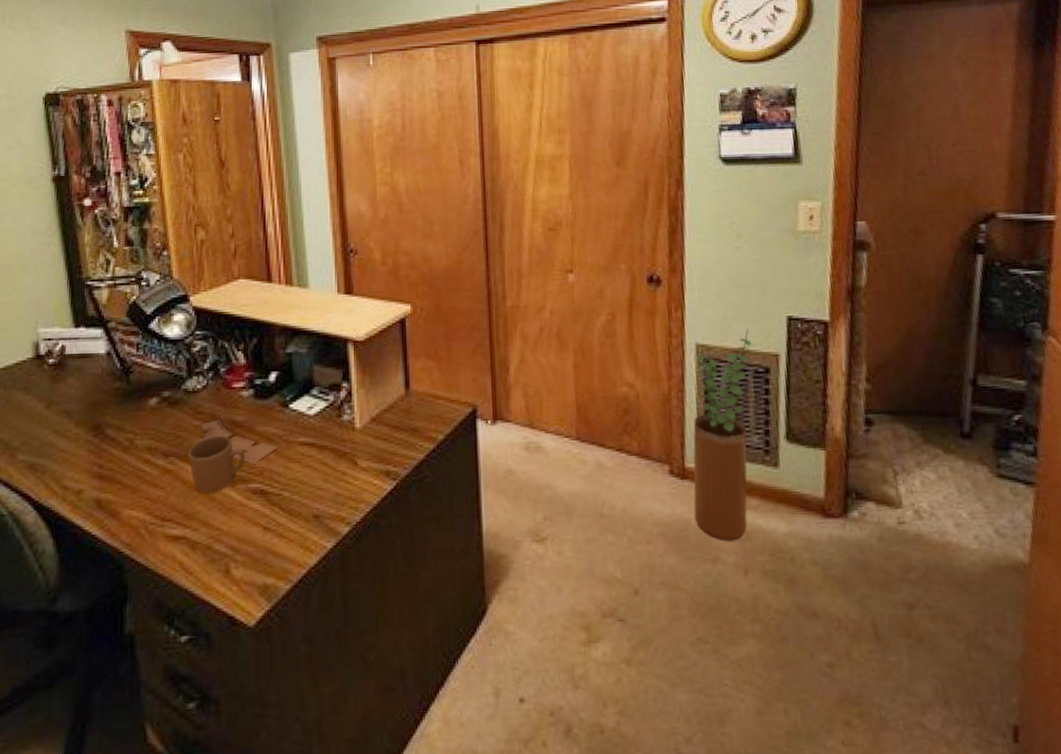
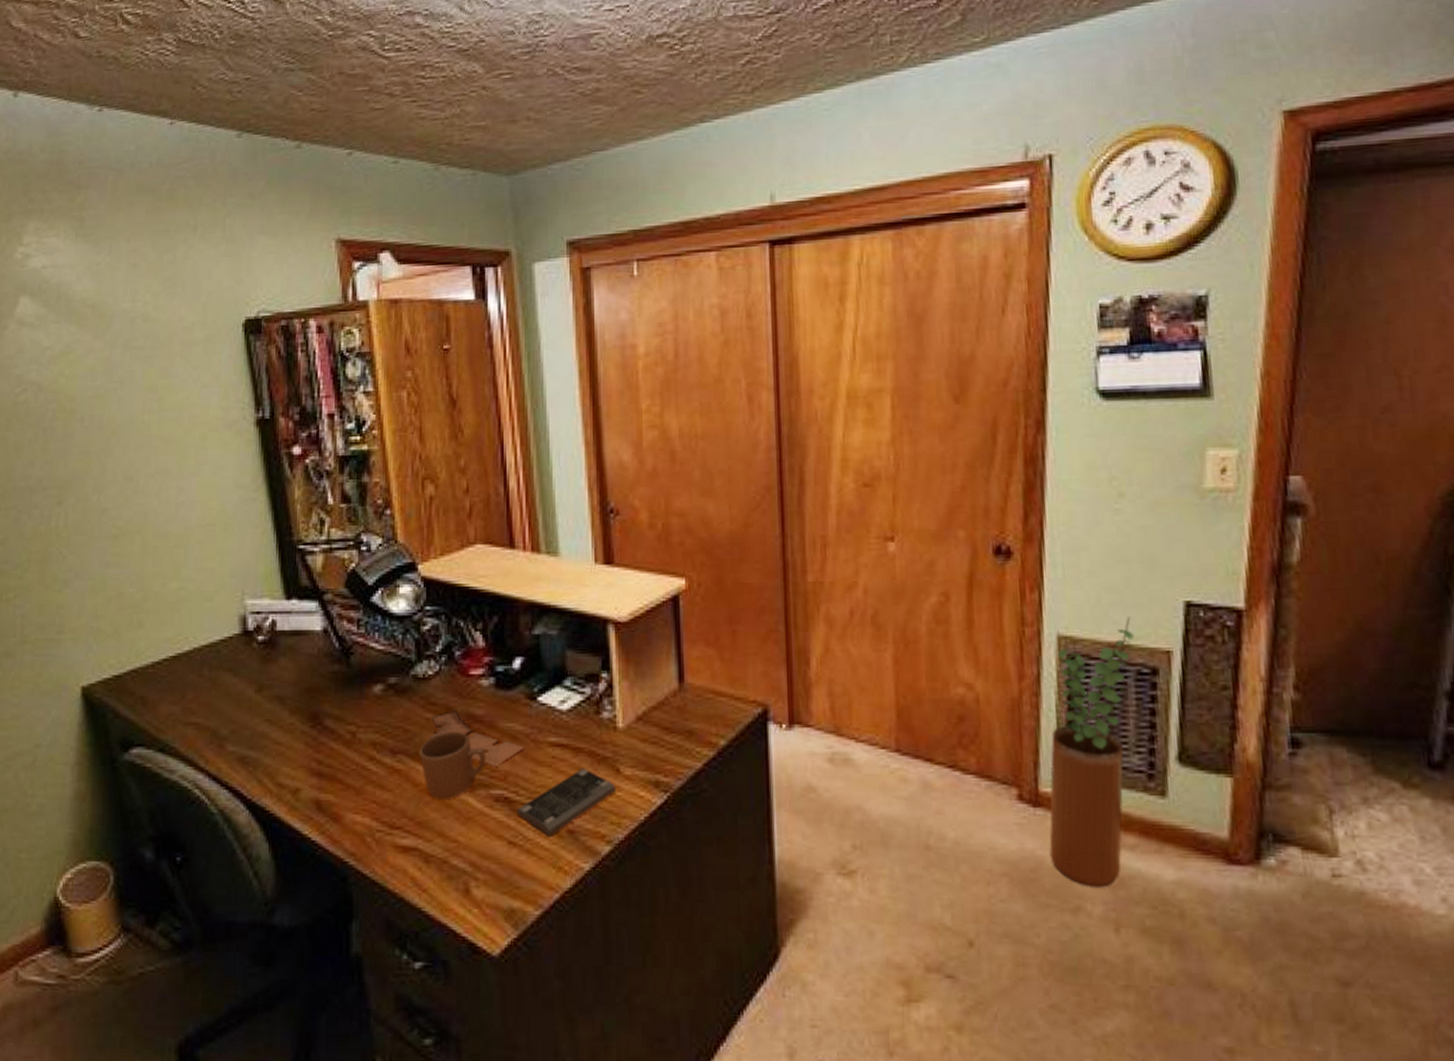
calculator: none [271,462,354,522] -> present [516,768,616,837]

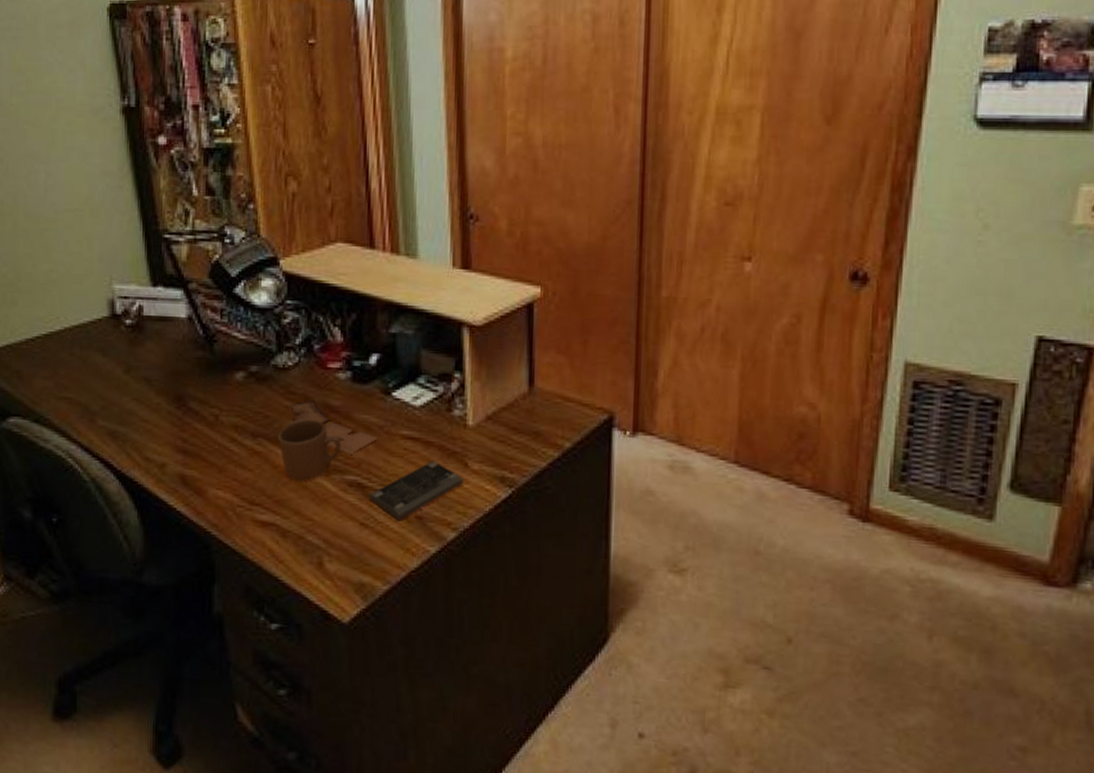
vase: present [1049,616,1134,888] -> none [873,347,982,599]

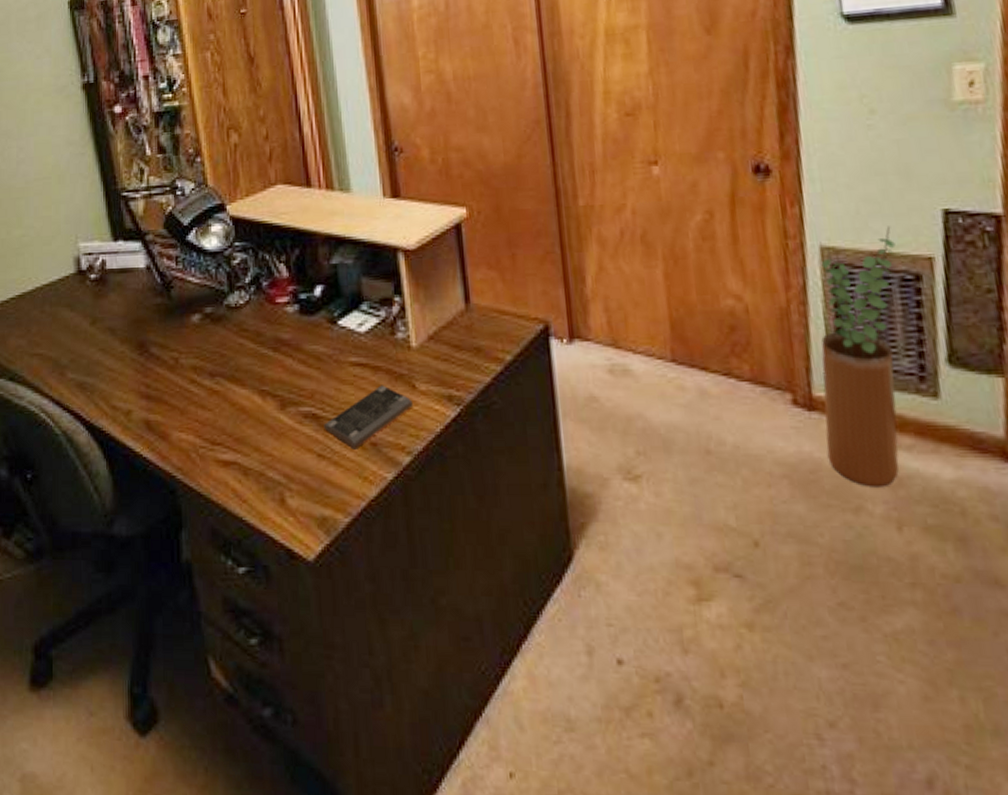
mug: present [278,419,342,482] -> none [235,354,295,417]
papers: present [287,400,379,455] -> none [242,336,329,386]
vase: none [873,347,982,599] -> present [821,226,899,487]

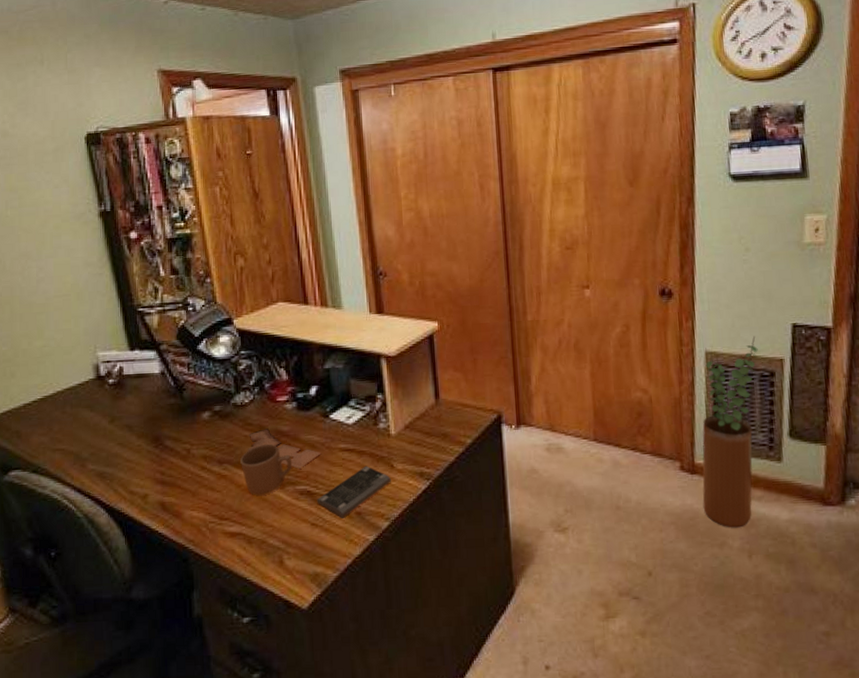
mug: none [235,354,295,417] -> present [240,444,293,496]
papers: none [242,336,329,386] -> present [247,429,321,469]

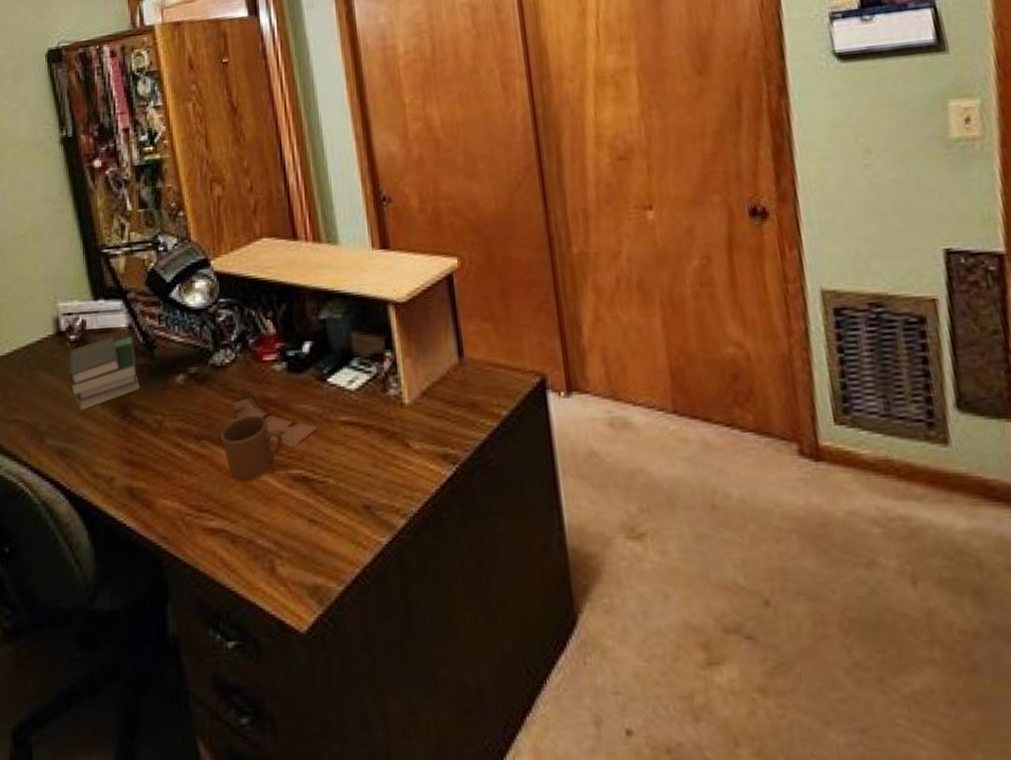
books: none [108,380,171,441] -> present [69,336,140,410]
calculator: present [317,465,391,518] -> none [314,444,407,513]
vase: present [702,336,758,528] -> none [822,267,911,540]

